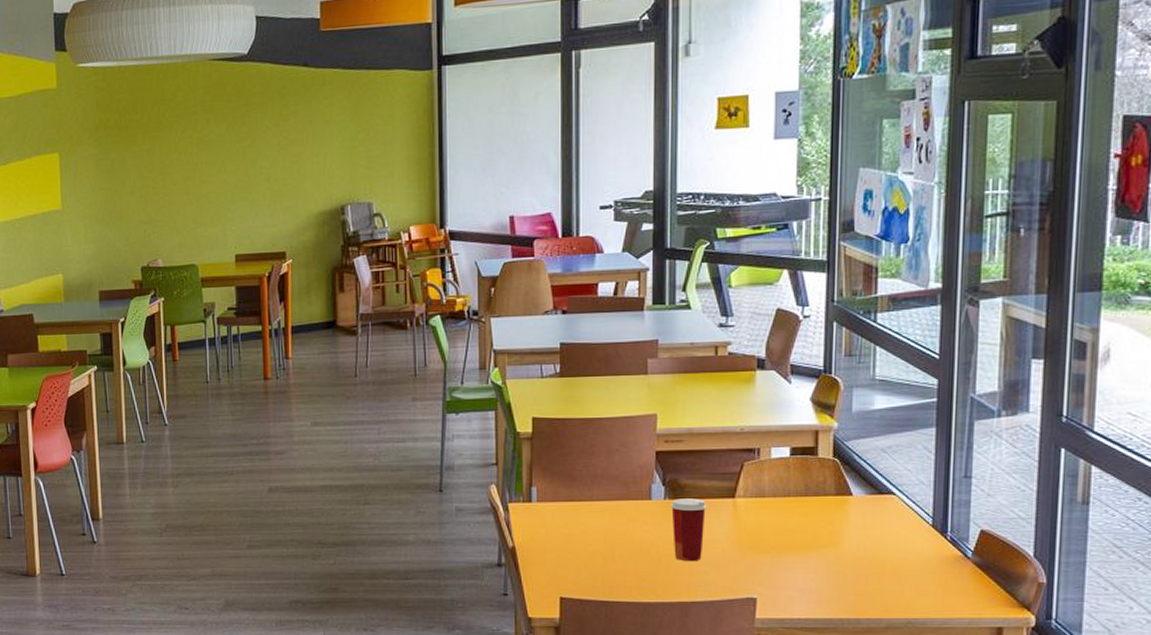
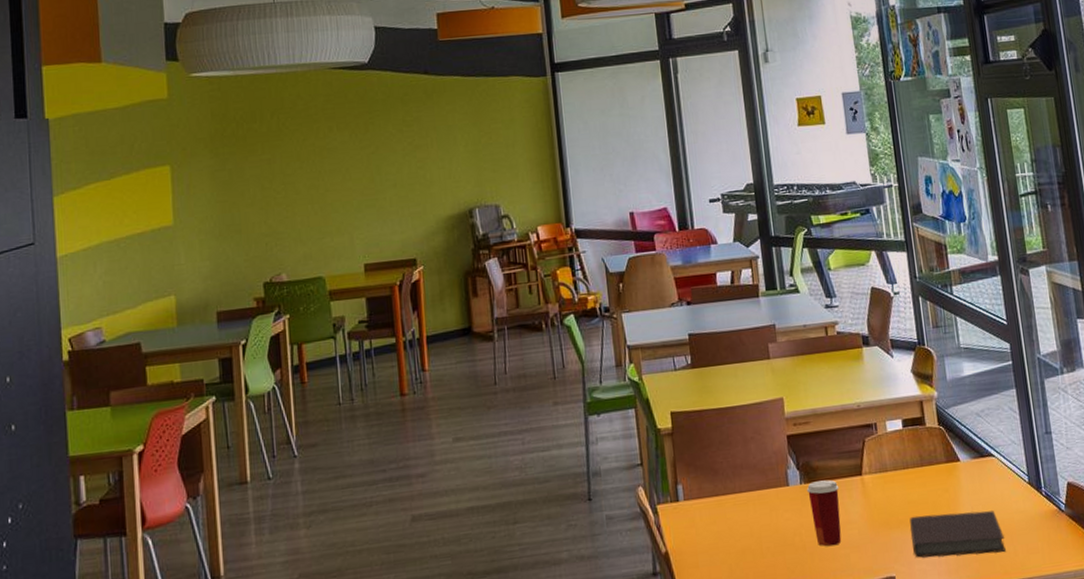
notebook: none [782,543,891,590] -> present [909,510,1006,558]

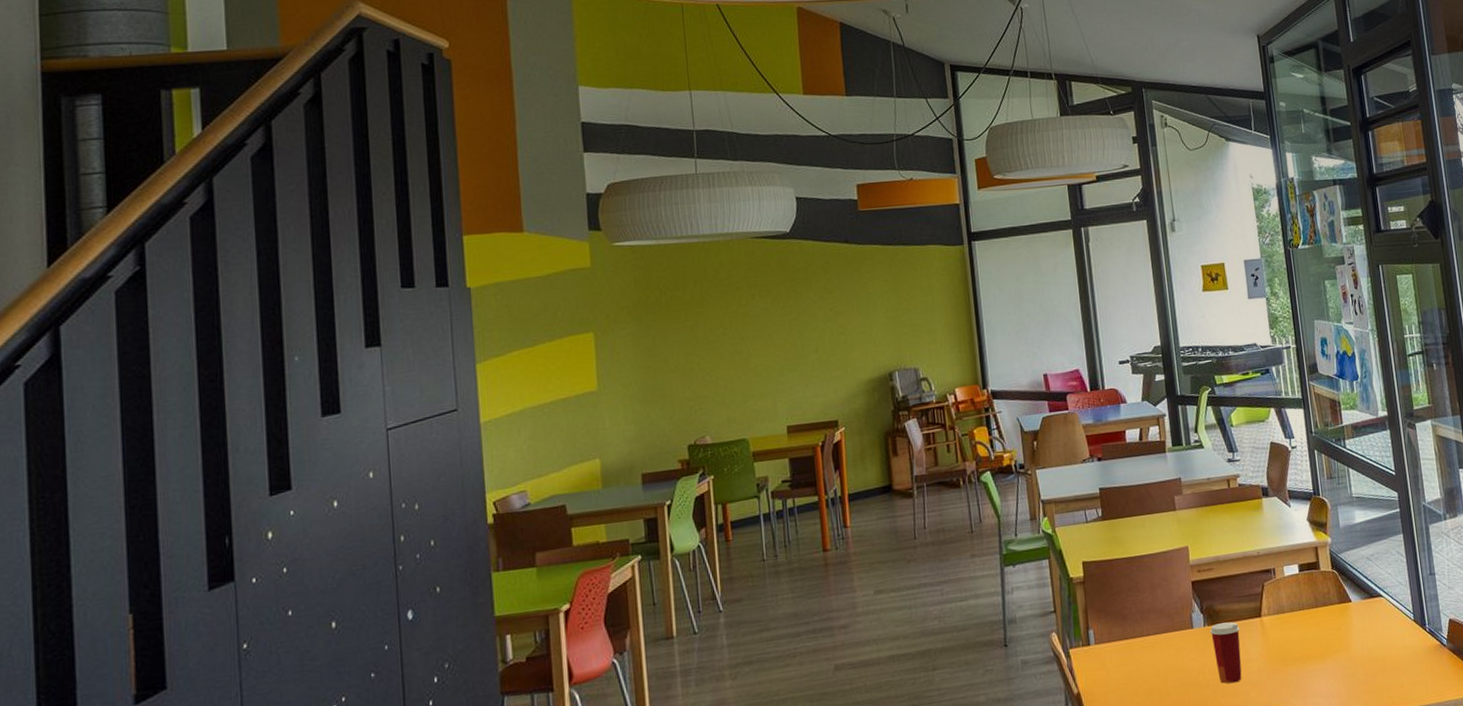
notebook: present [909,510,1006,558] -> none [1305,647,1393,692]

